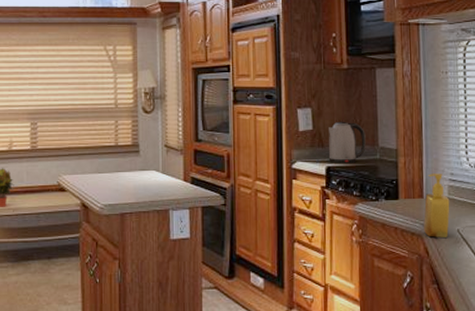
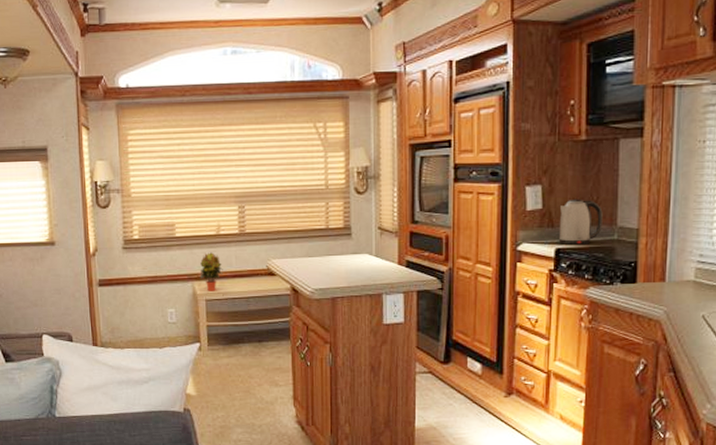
soap dispenser: present [424,174,450,238] -> none [663,255,696,324]

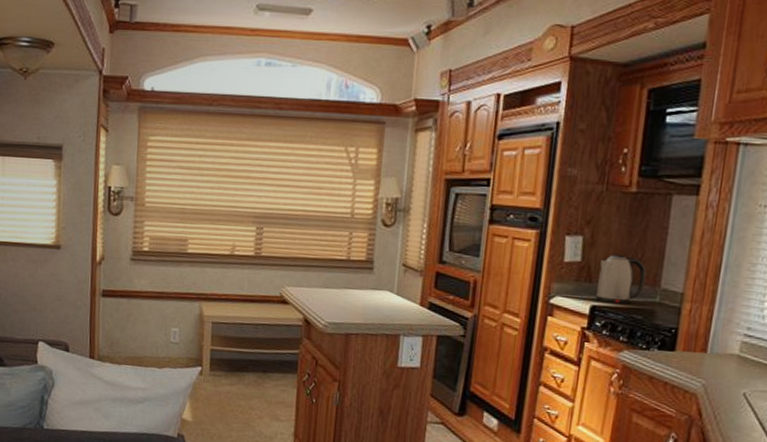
potted plant: present [199,252,223,291] -> none [208,273,234,314]

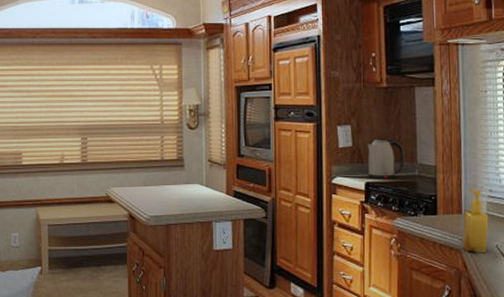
soap dispenser: none [700,325,740,400] -> present [462,190,489,253]

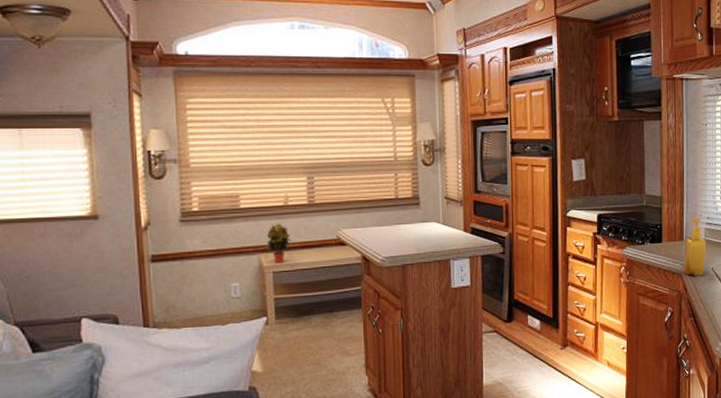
potted plant: none [43,180,66,217] -> present [266,223,292,263]
kettle: present [367,138,405,179] -> none [599,171,634,211]

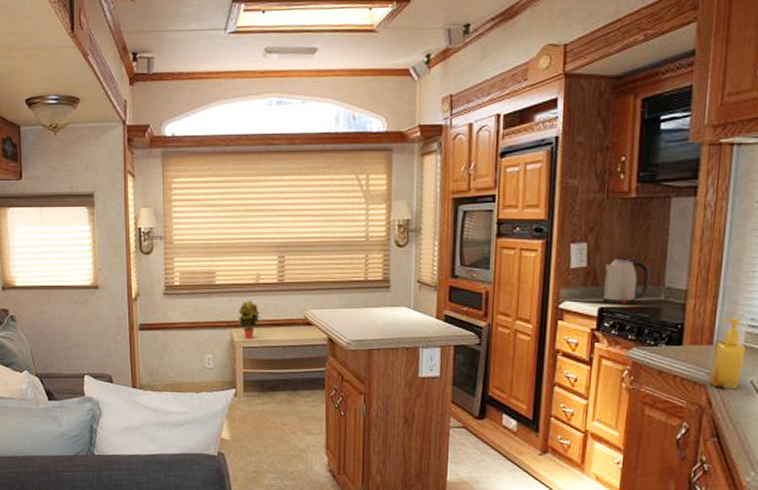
kettle: none [599,171,634,211] -> present [602,257,650,304]

